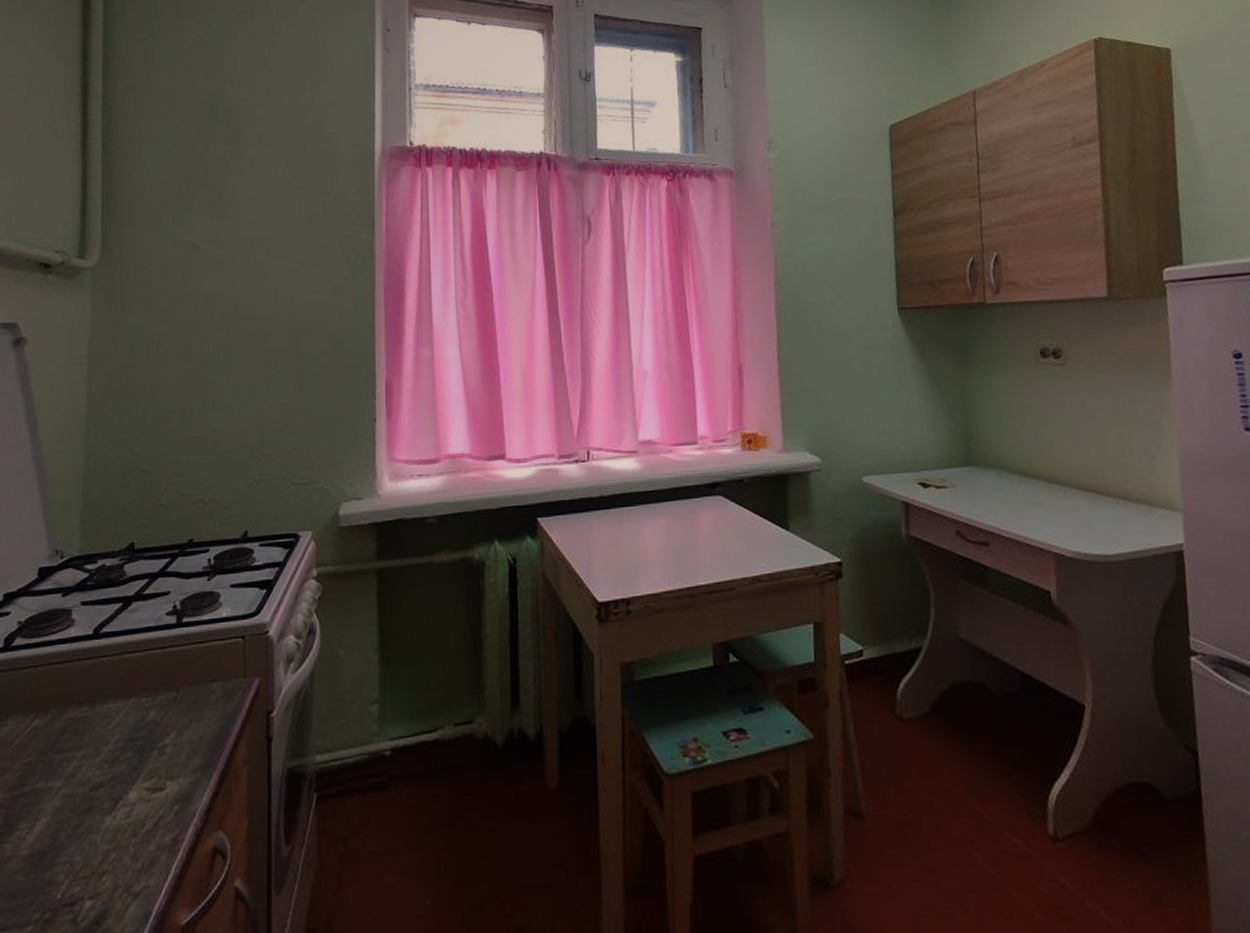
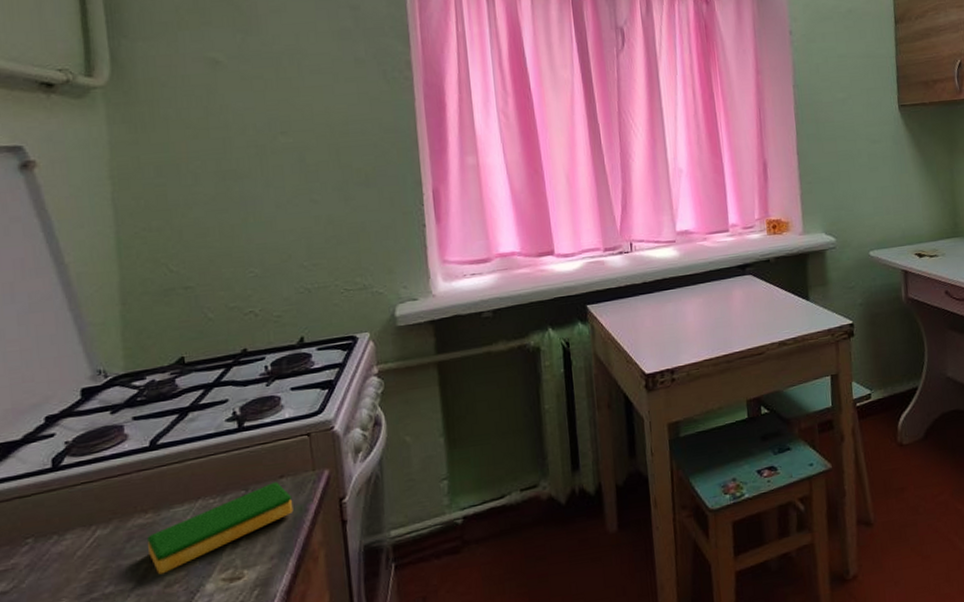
dish sponge: none [80,686,221,775] -> present [147,482,294,575]

